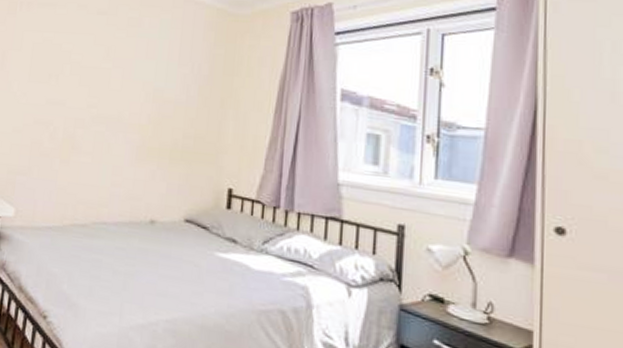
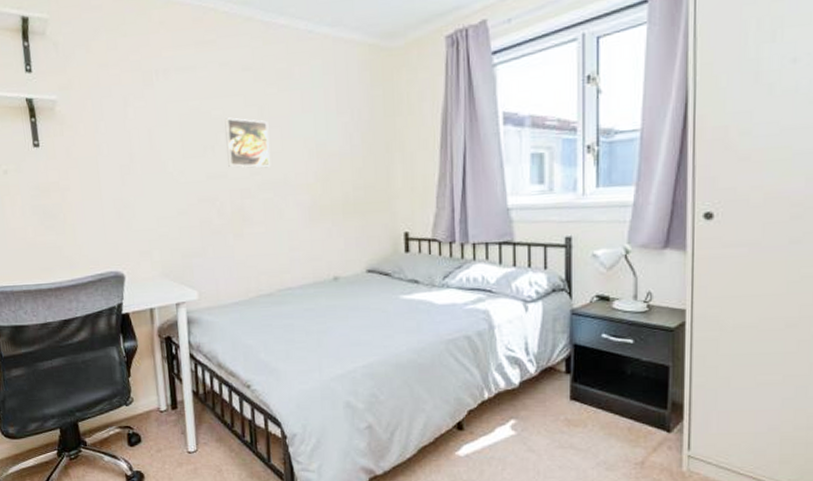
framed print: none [68,52,112,103] -> present [224,117,270,168]

